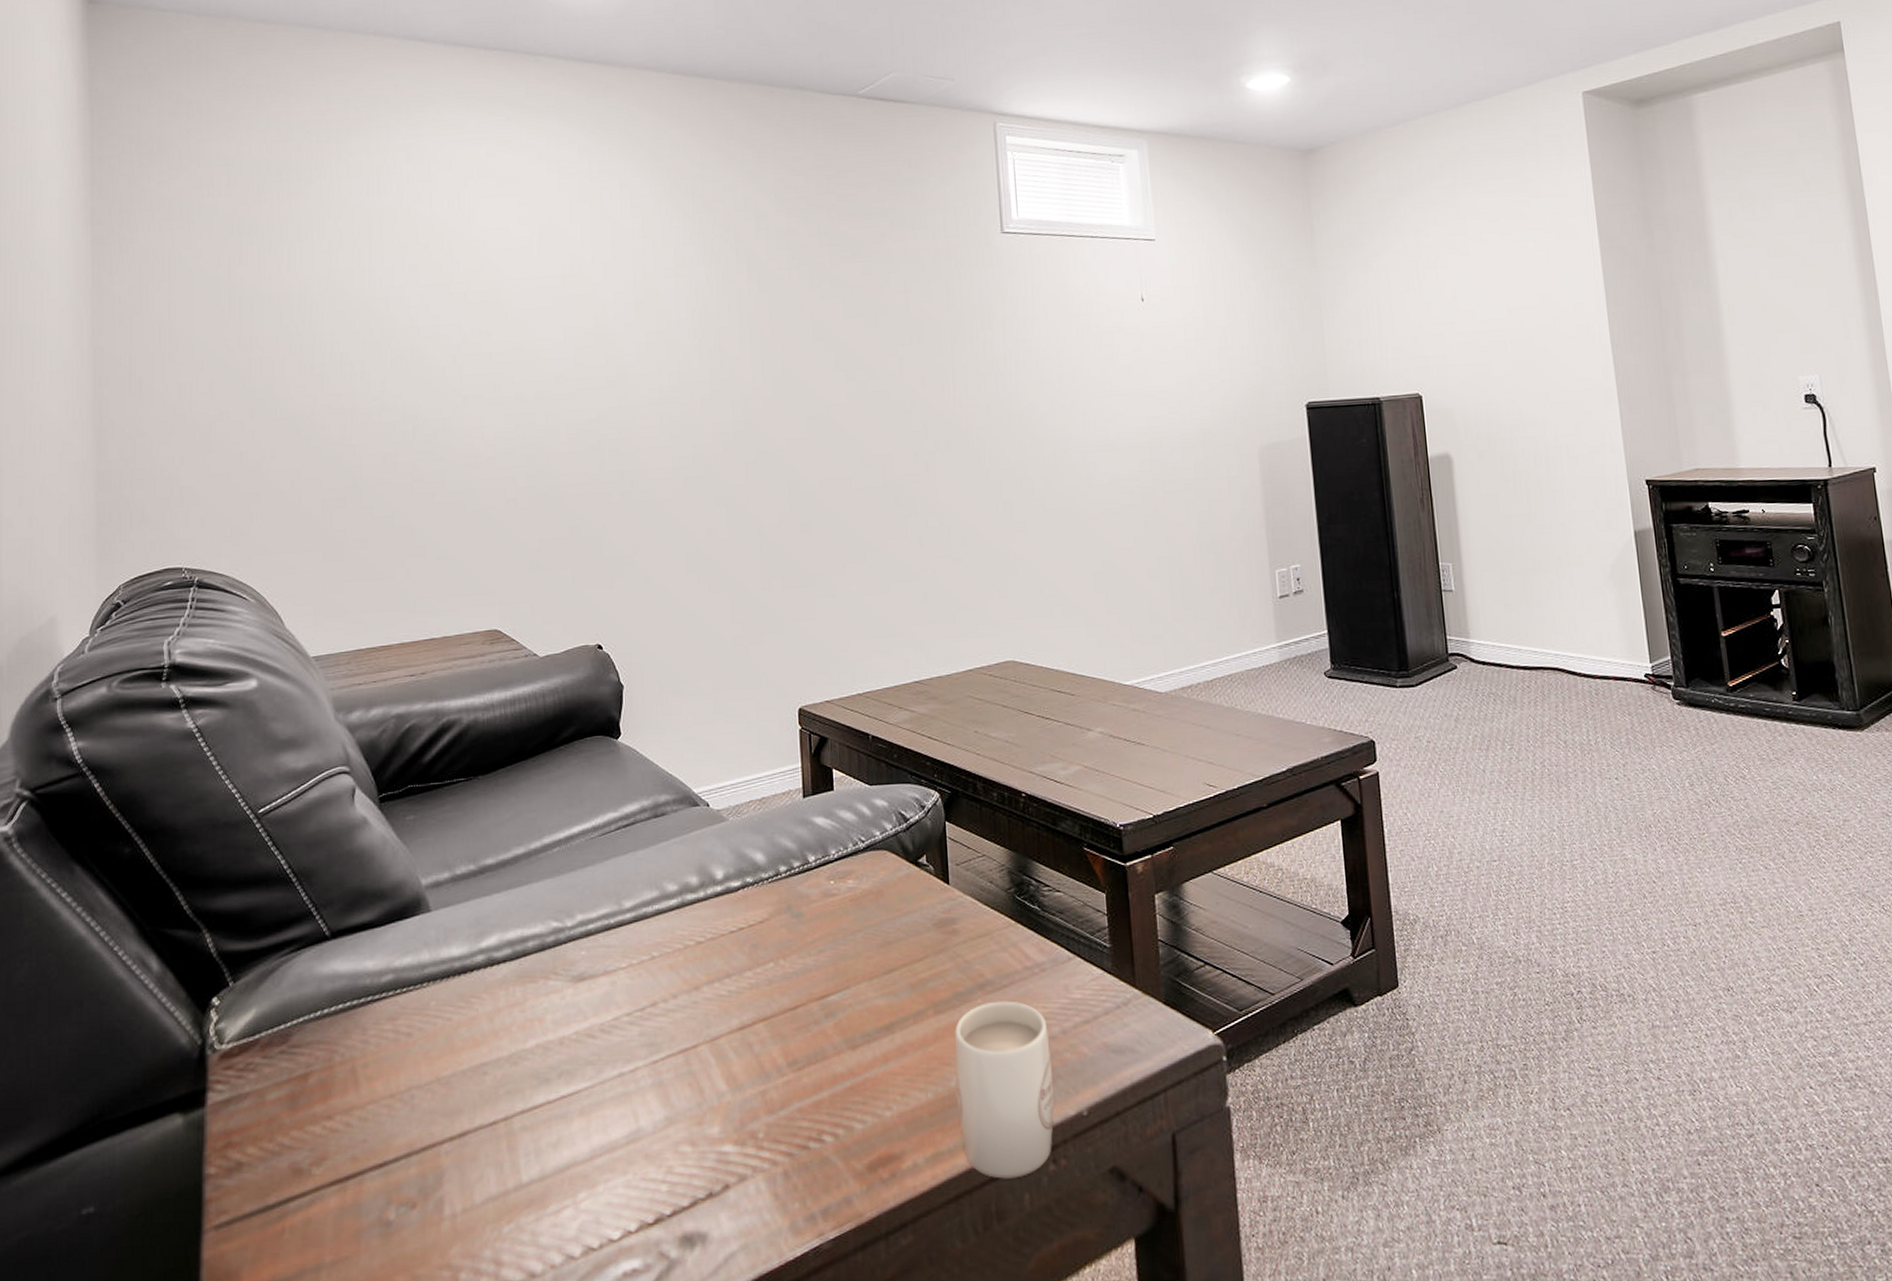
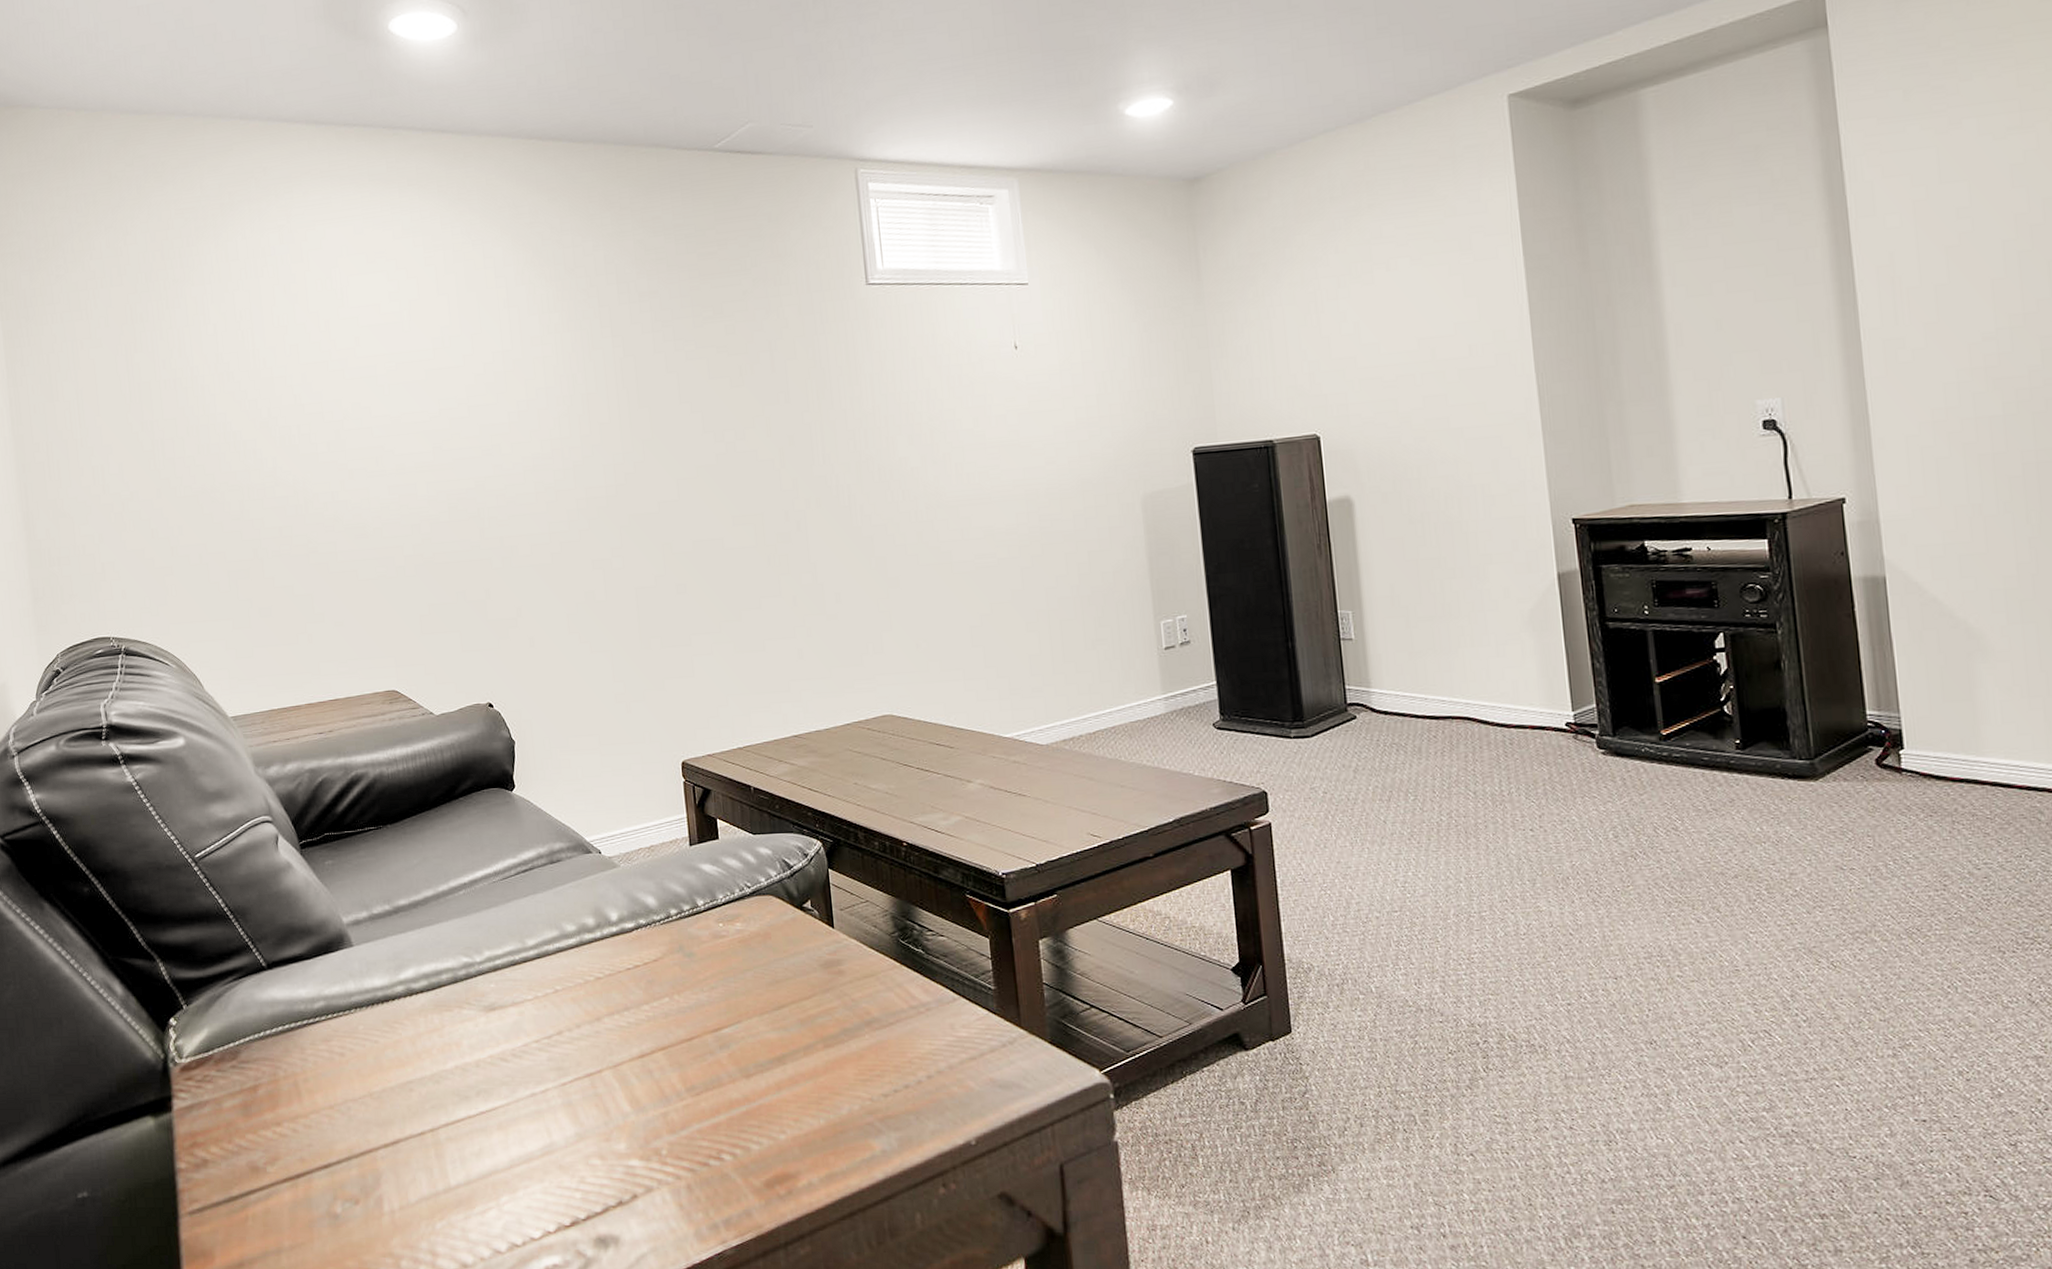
mug: present [954,1000,1055,1179] -> none [843,1037,943,1199]

